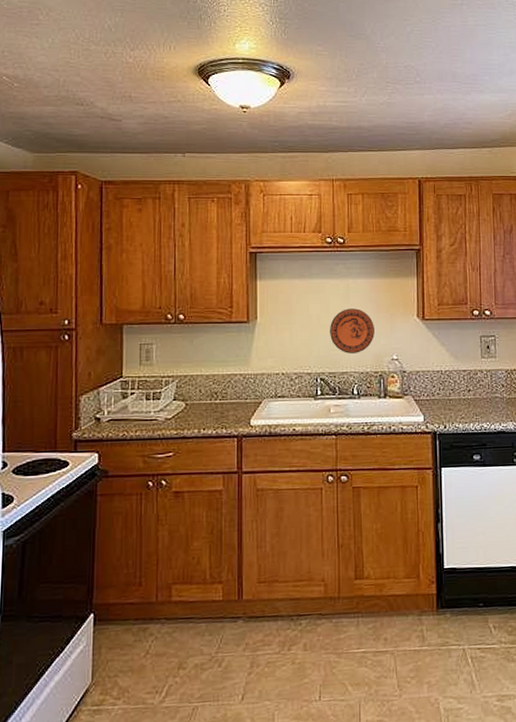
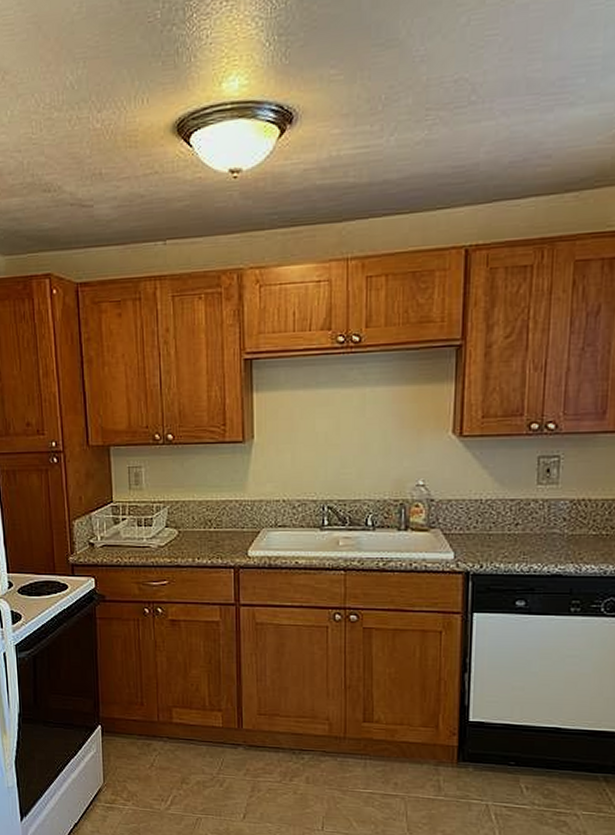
decorative plate: present [330,308,374,354] -> none [340,424,396,478]

